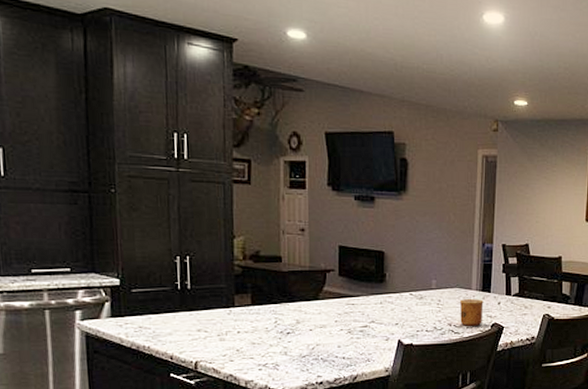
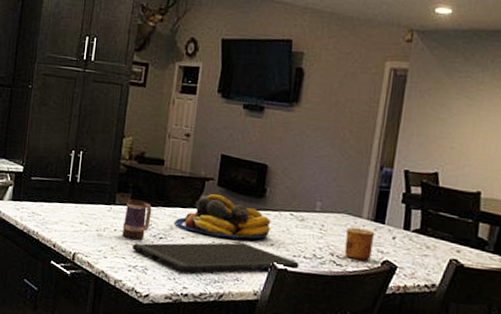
mug: none [246,299,276,338] -> present [122,199,152,240]
cutting board: none [259,326,423,362] -> present [132,242,299,273]
fruit bowl: none [300,285,393,324] -> present [174,194,271,239]

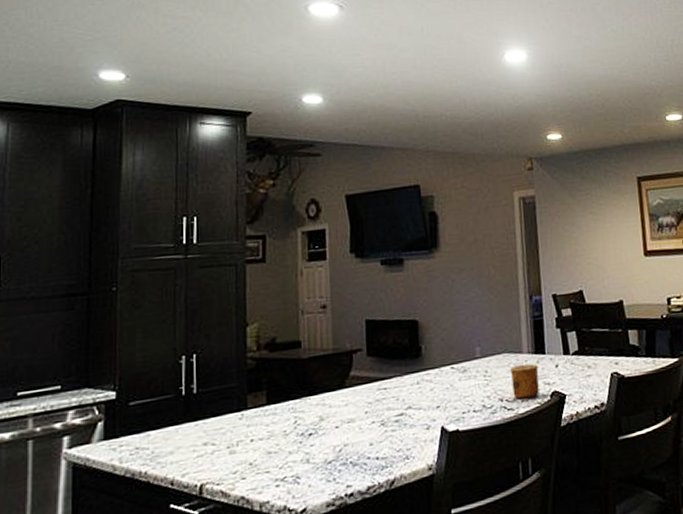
mug: present [122,199,152,240] -> none [261,395,295,447]
cutting board: present [132,242,299,273] -> none [276,413,471,469]
fruit bowl: present [174,194,271,239] -> none [324,366,433,418]

